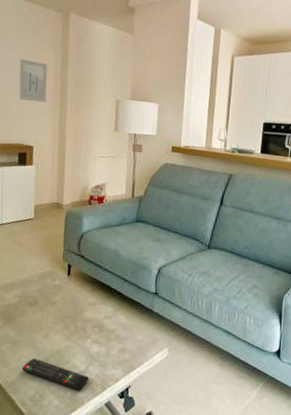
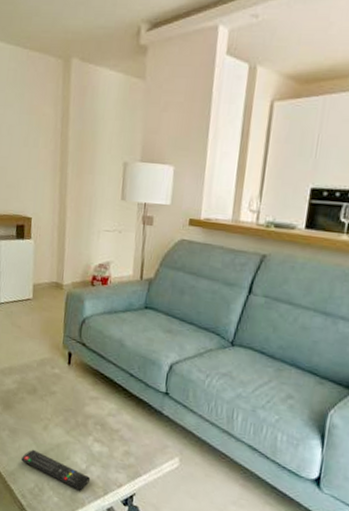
wall art: present [19,59,48,102] -> none [16,117,47,166]

